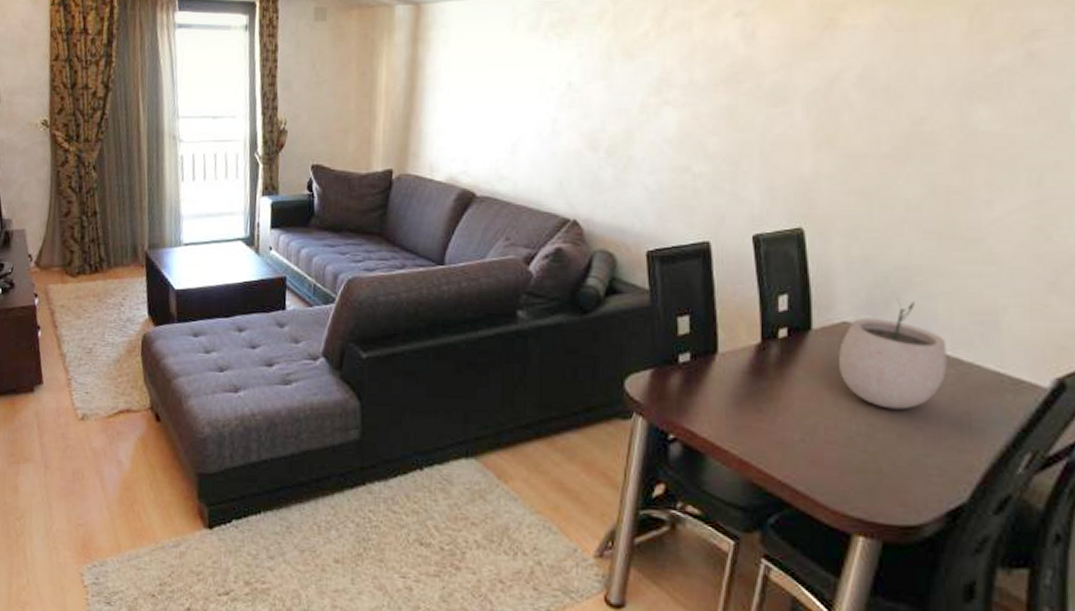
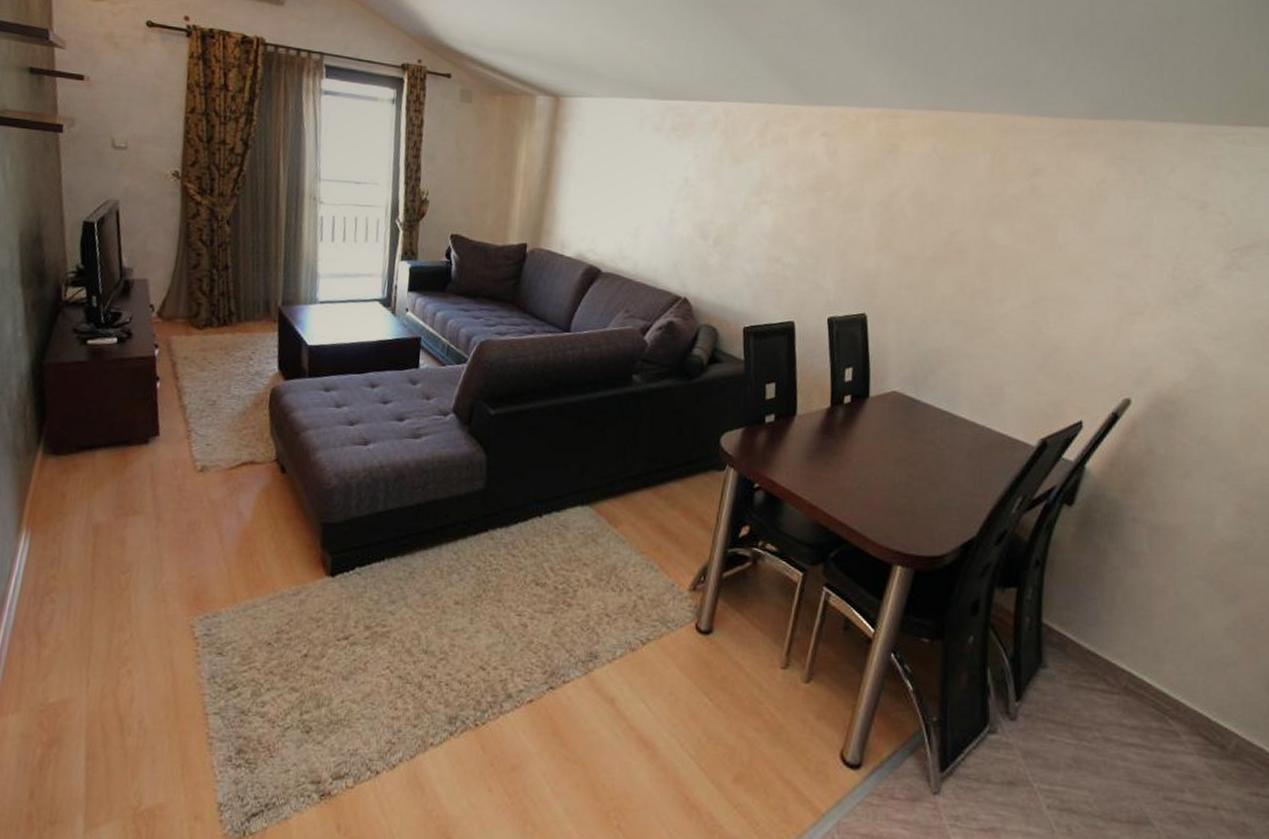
plant pot: present [839,300,947,410] -> none [888,375,967,463]

